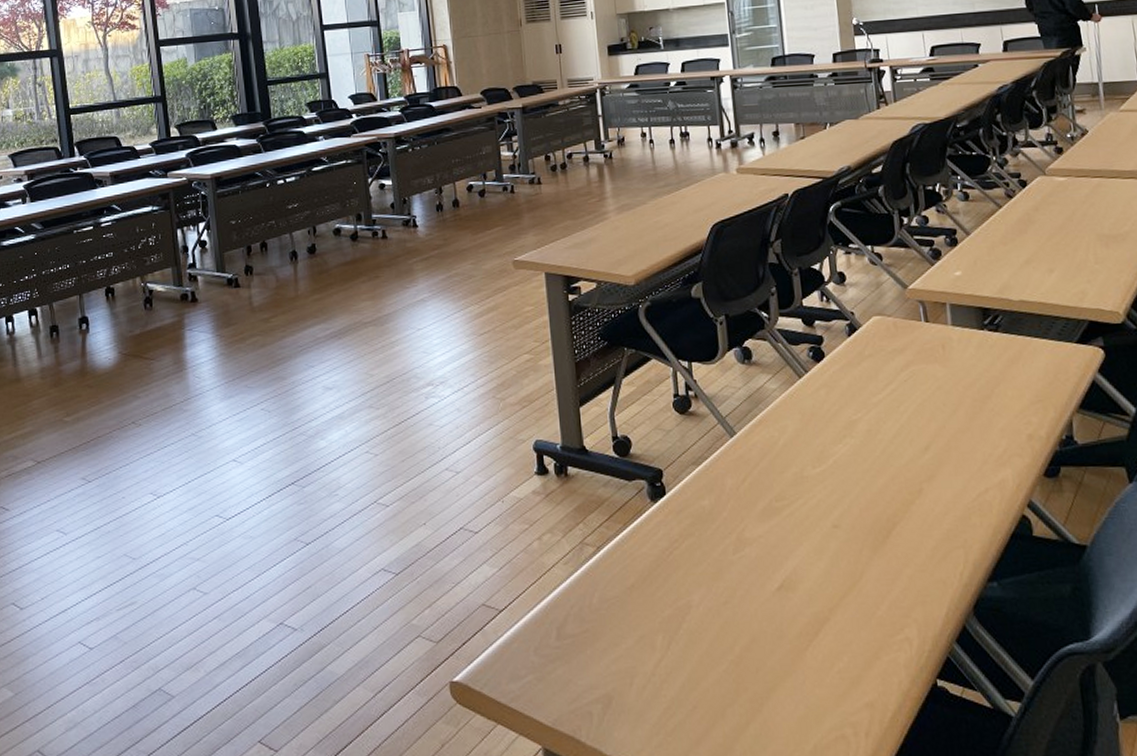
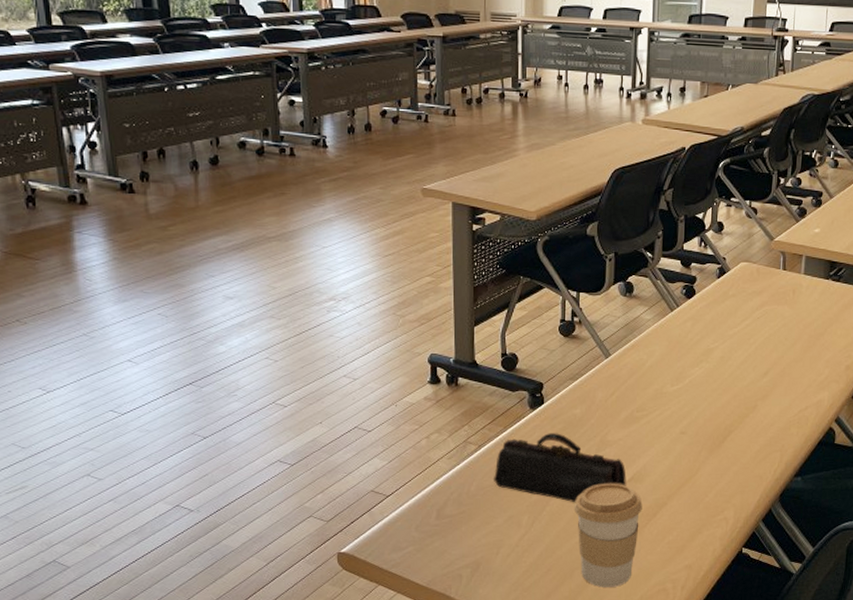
pencil case: none [618,530,776,619] -> present [494,433,626,503]
coffee cup: none [716,592,800,732] -> present [574,483,642,587]

